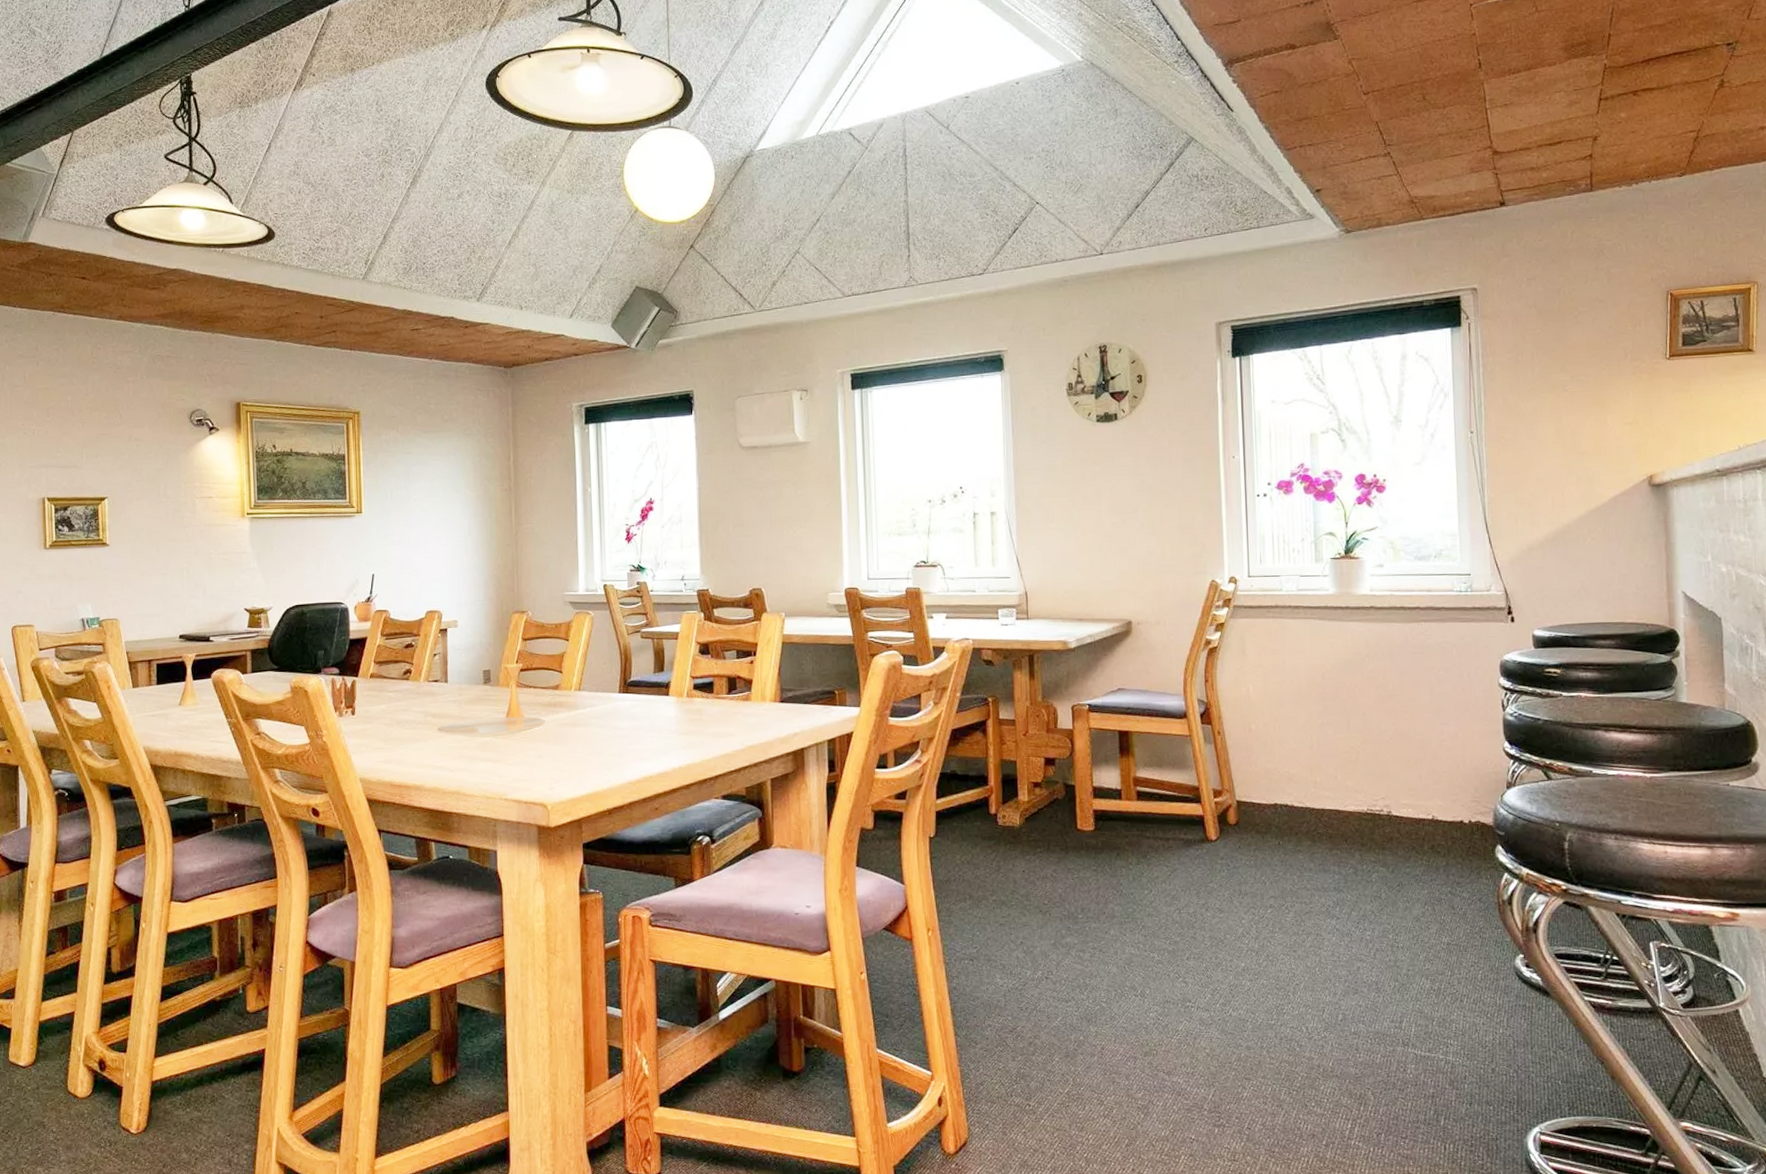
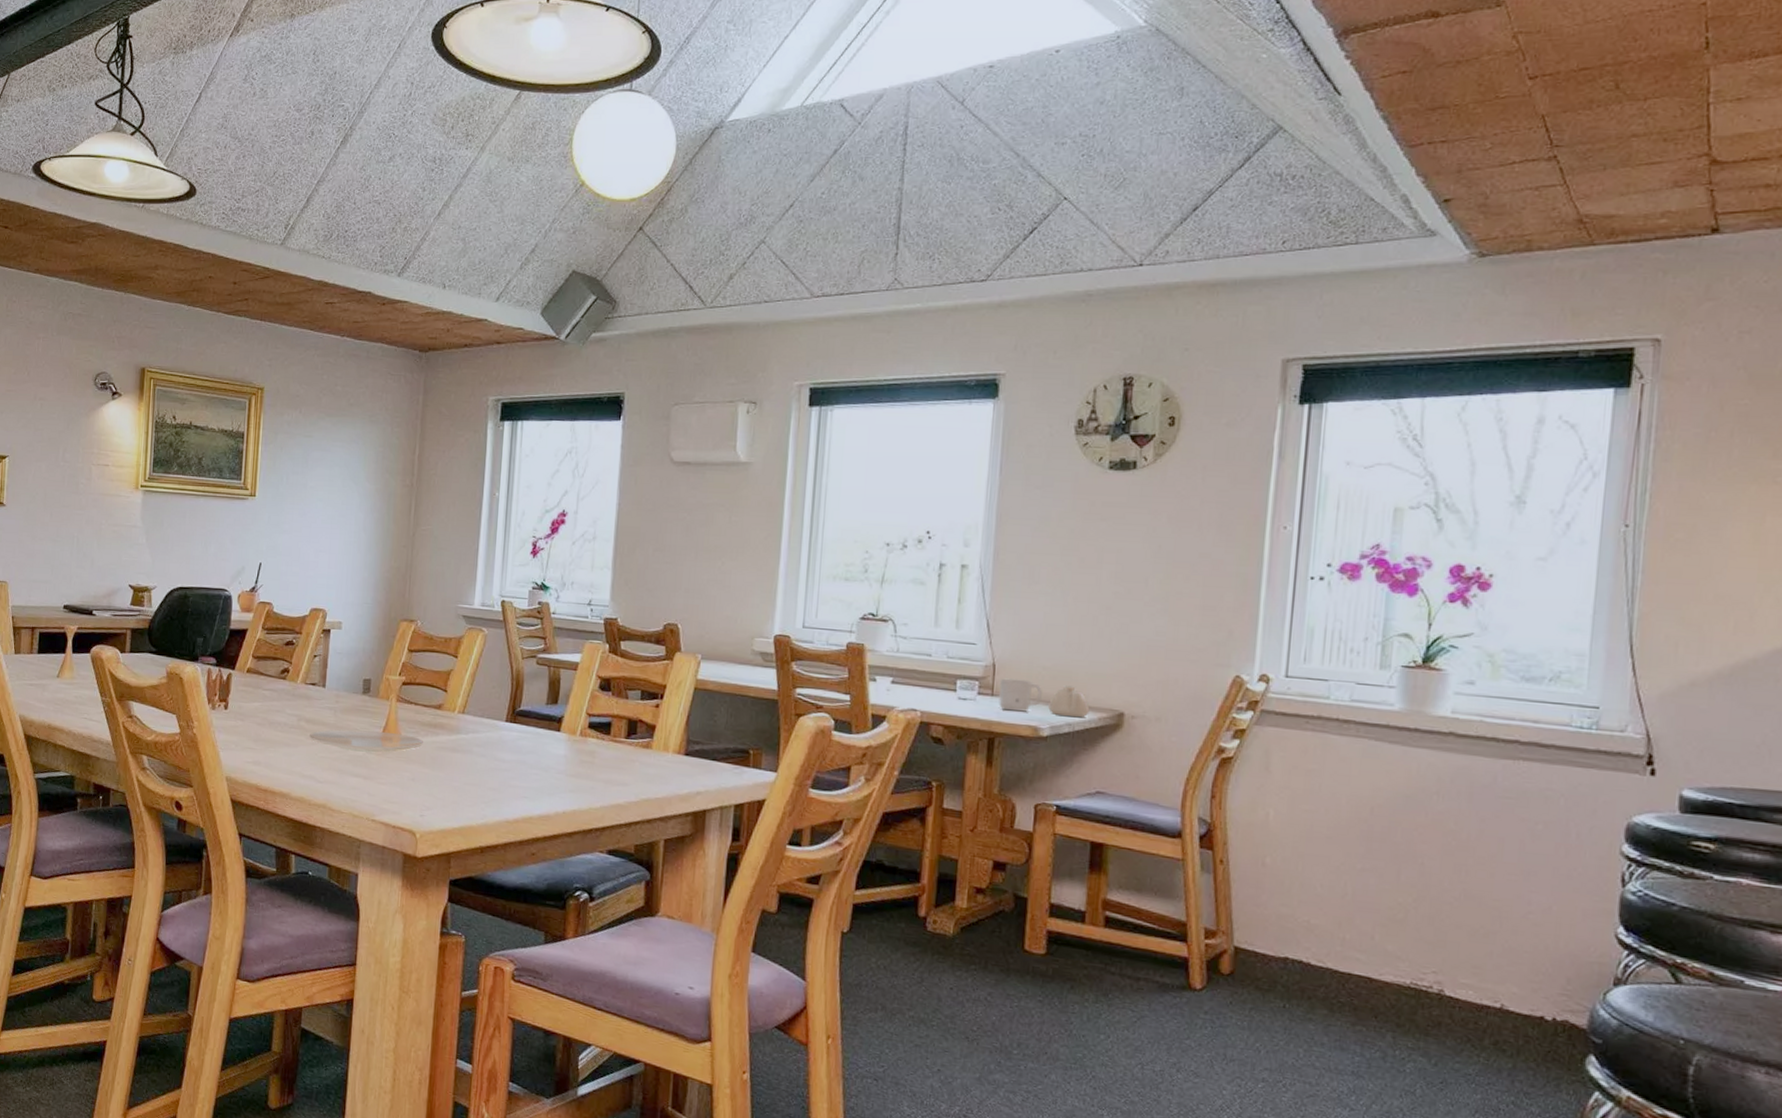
mug: none [1033,602,1067,630] -> present [999,678,1042,712]
teapot: none [1073,603,1105,630] -> present [1048,684,1090,718]

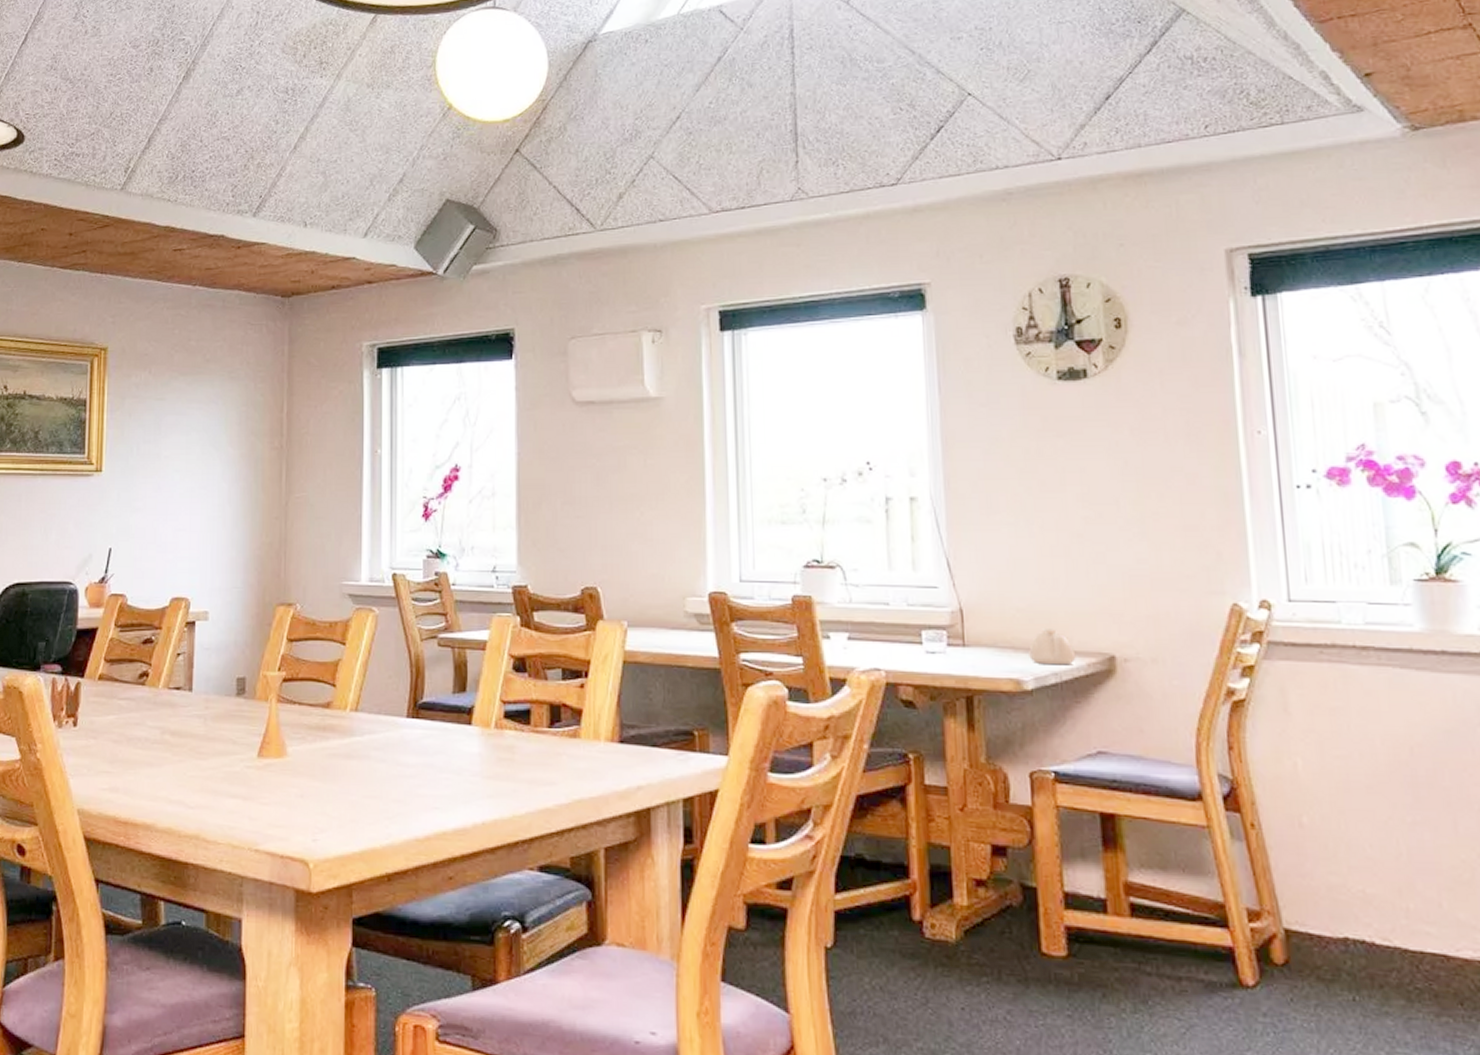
plate: present [308,729,424,753] -> none [174,739,312,767]
mug: present [999,678,1042,712] -> none [971,625,1020,663]

